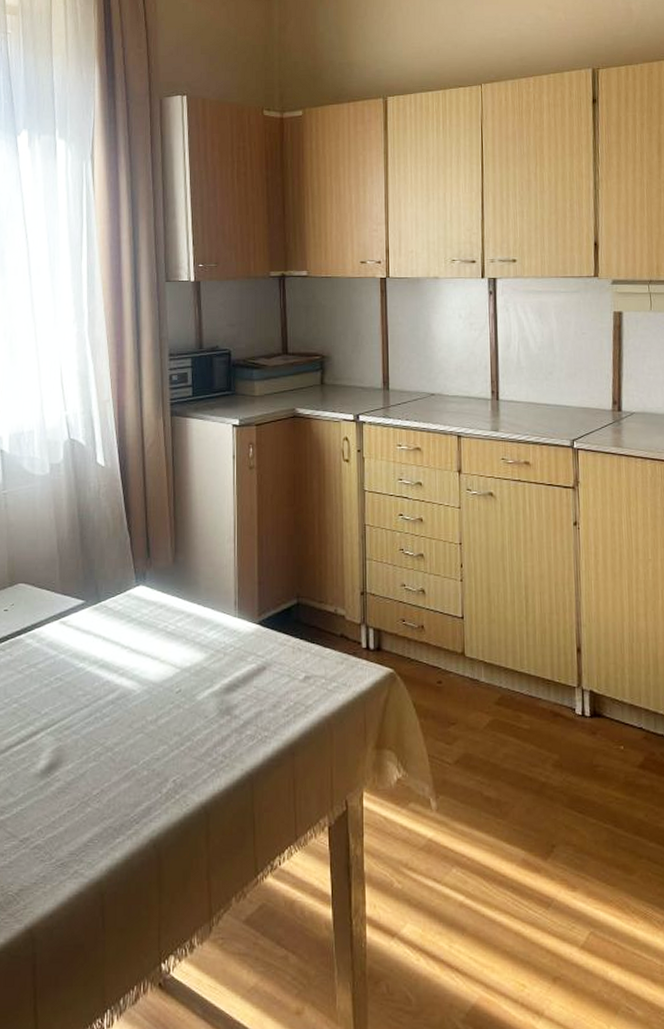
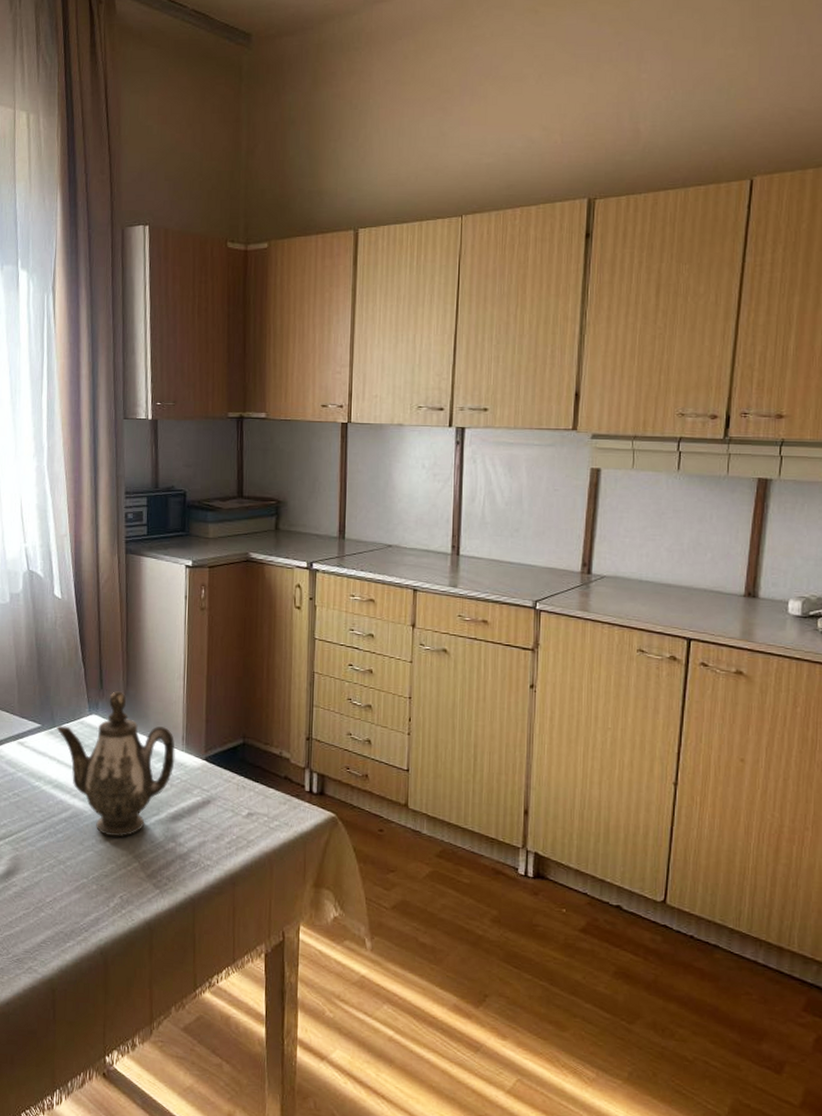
teapot: none [101,559,228,716] -> present [56,691,175,837]

